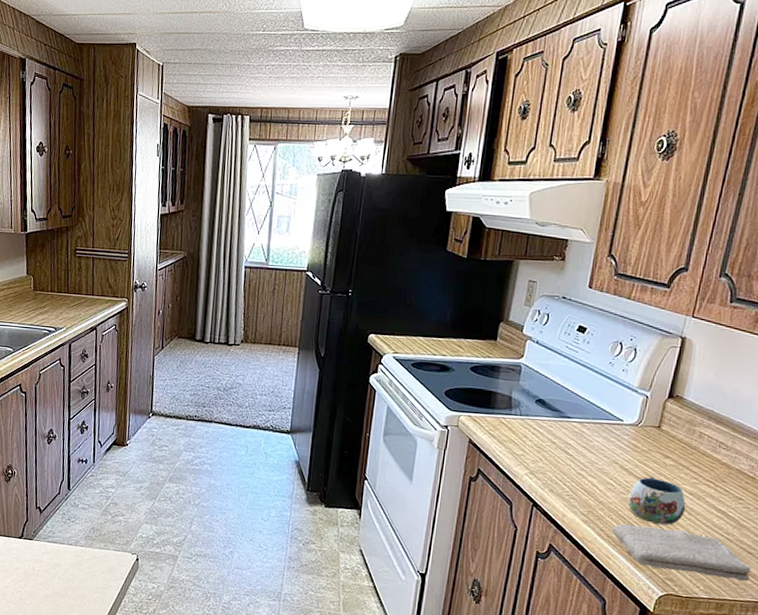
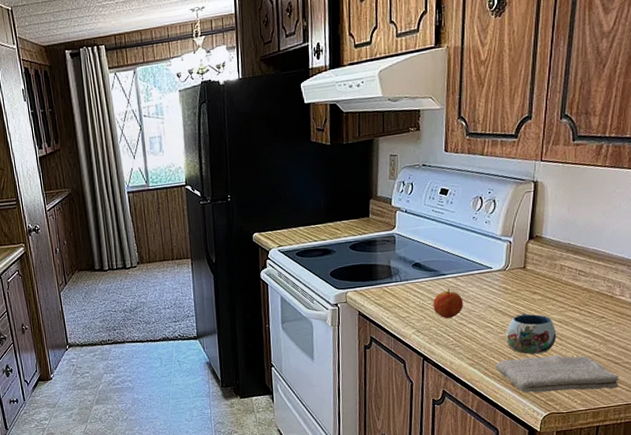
fruit: none [551,434,587,466] -> present [433,289,464,318]

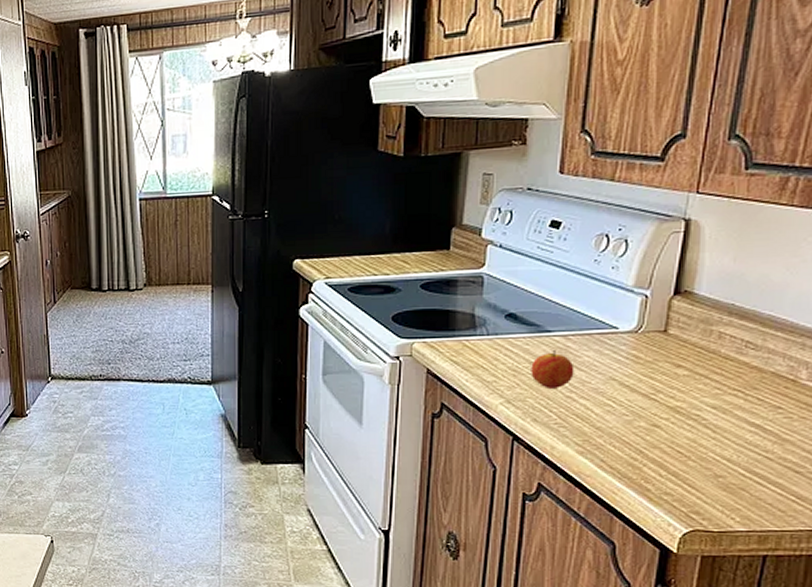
washcloth: present [495,355,619,393] -> none [616,451,801,507]
mug: present [505,313,557,354] -> none [631,391,709,447]

